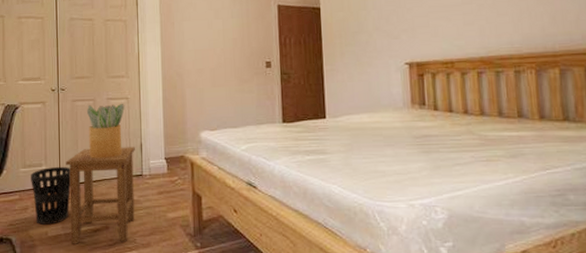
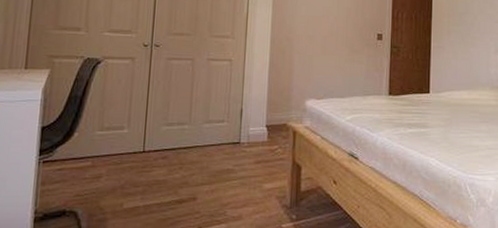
wastebasket: present [31,166,71,225] -> none [108,130,158,195]
stool: present [66,147,135,244] -> none [150,112,234,217]
potted plant: present [87,103,125,158] -> none [181,65,227,123]

